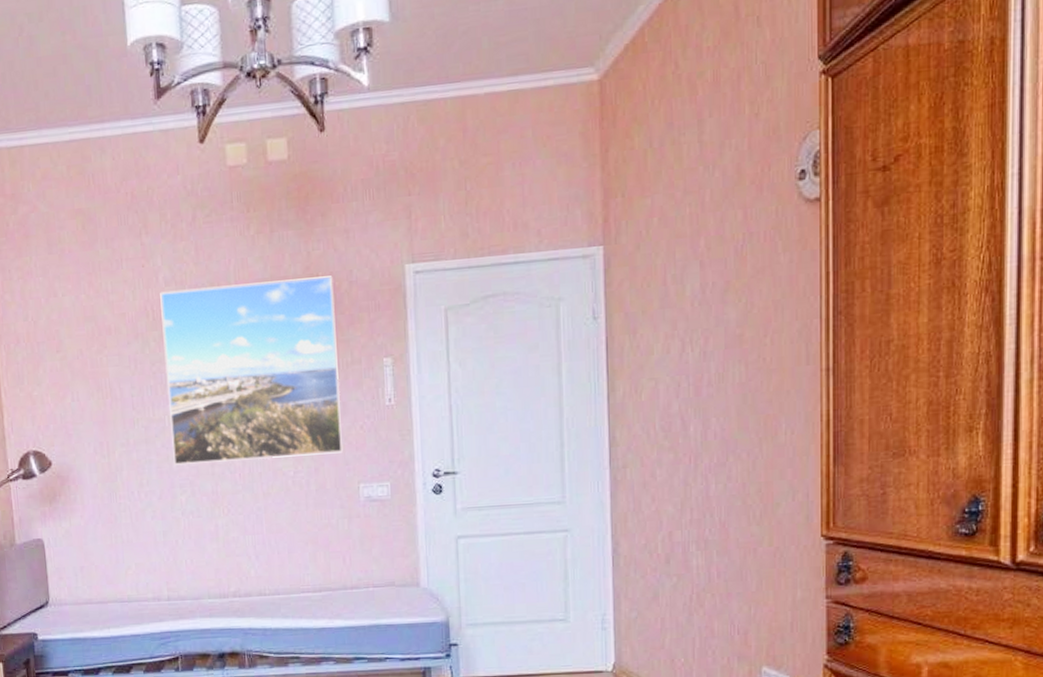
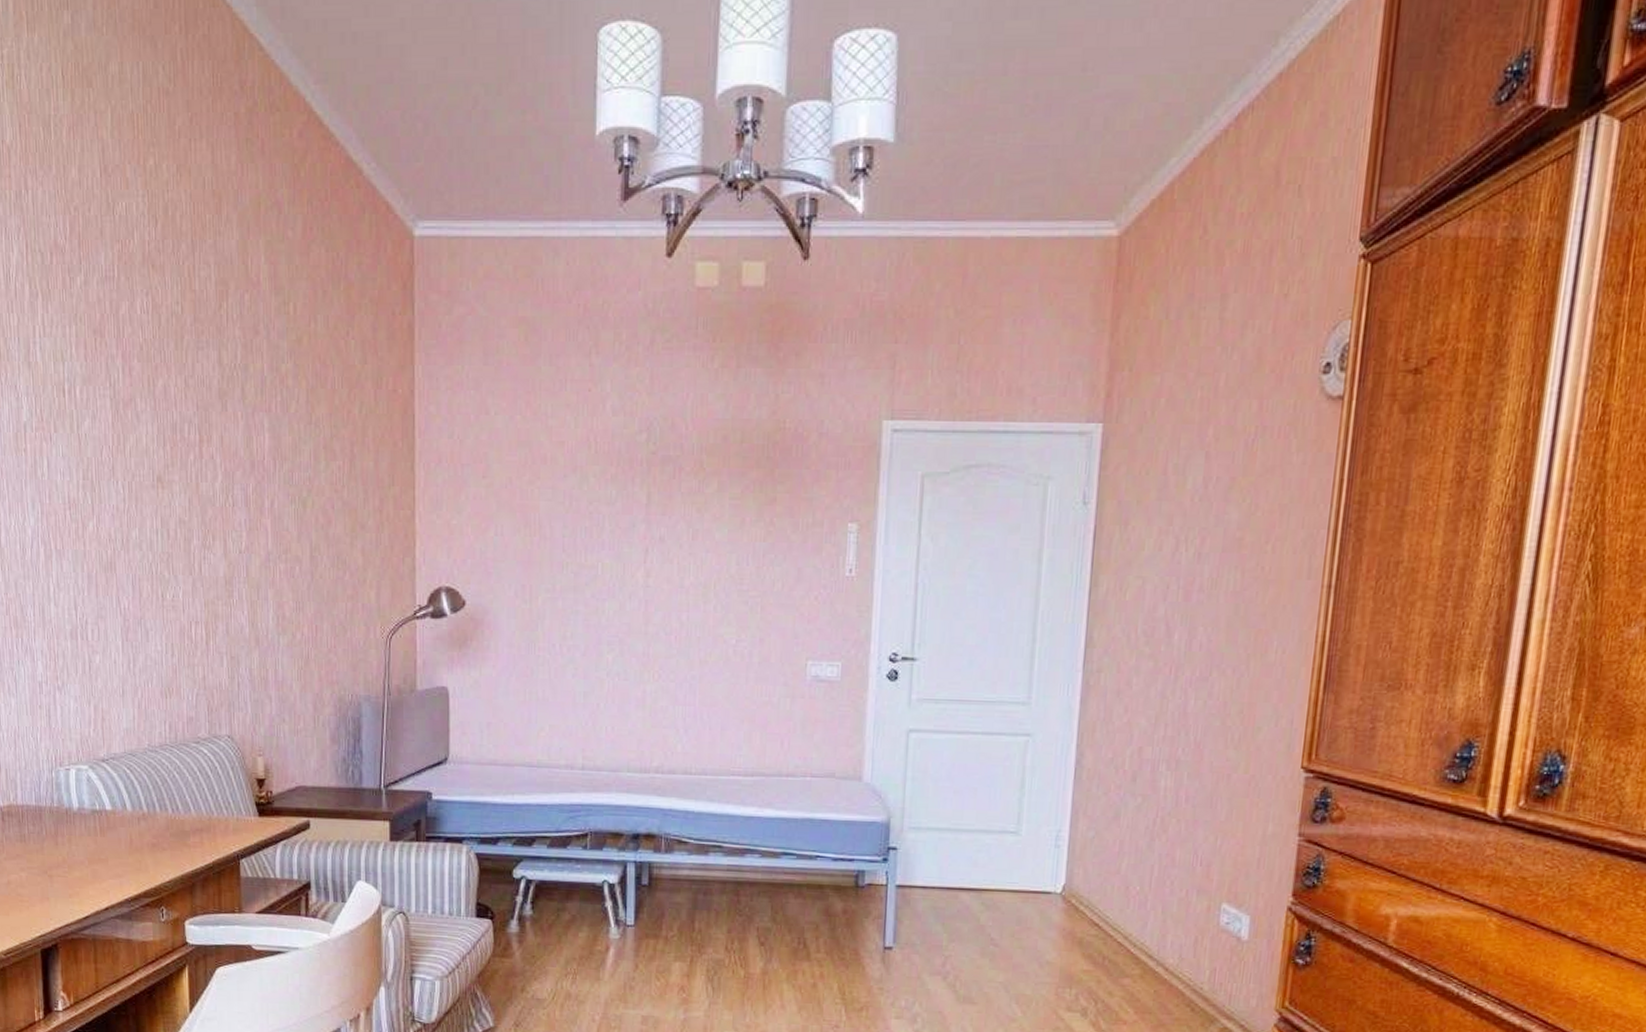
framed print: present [160,276,343,465] -> none [603,421,801,624]

